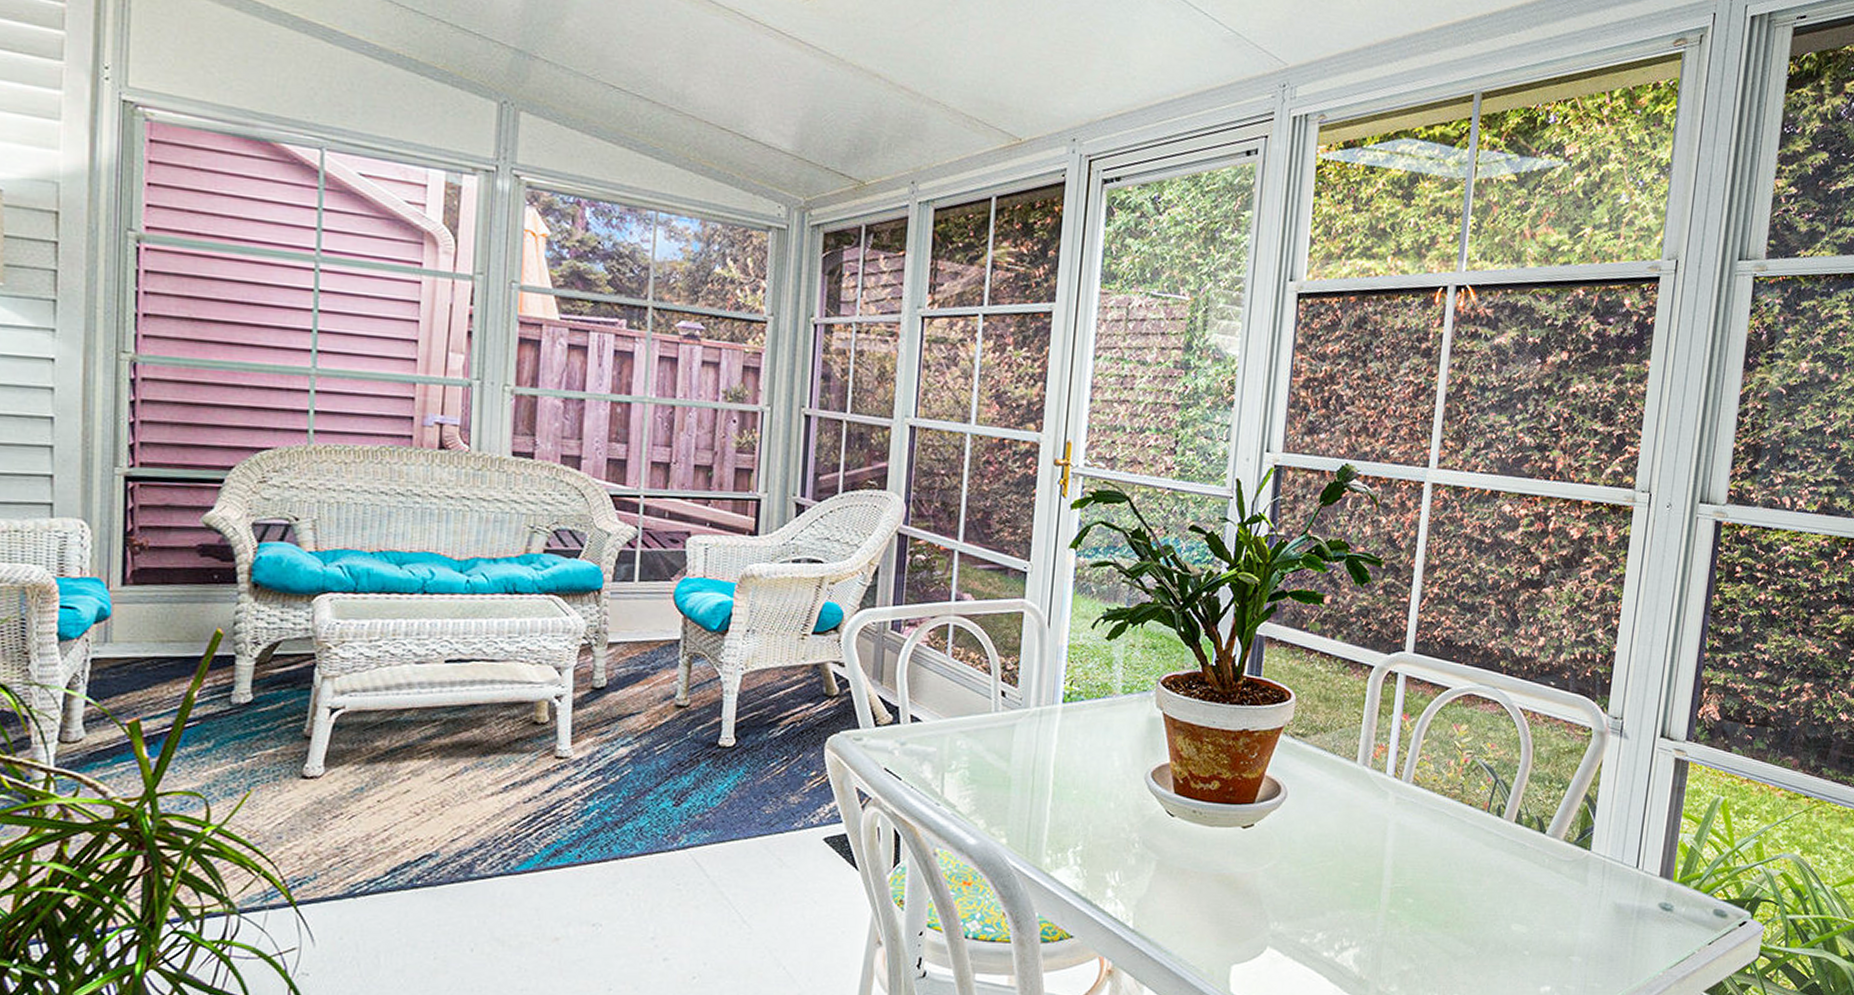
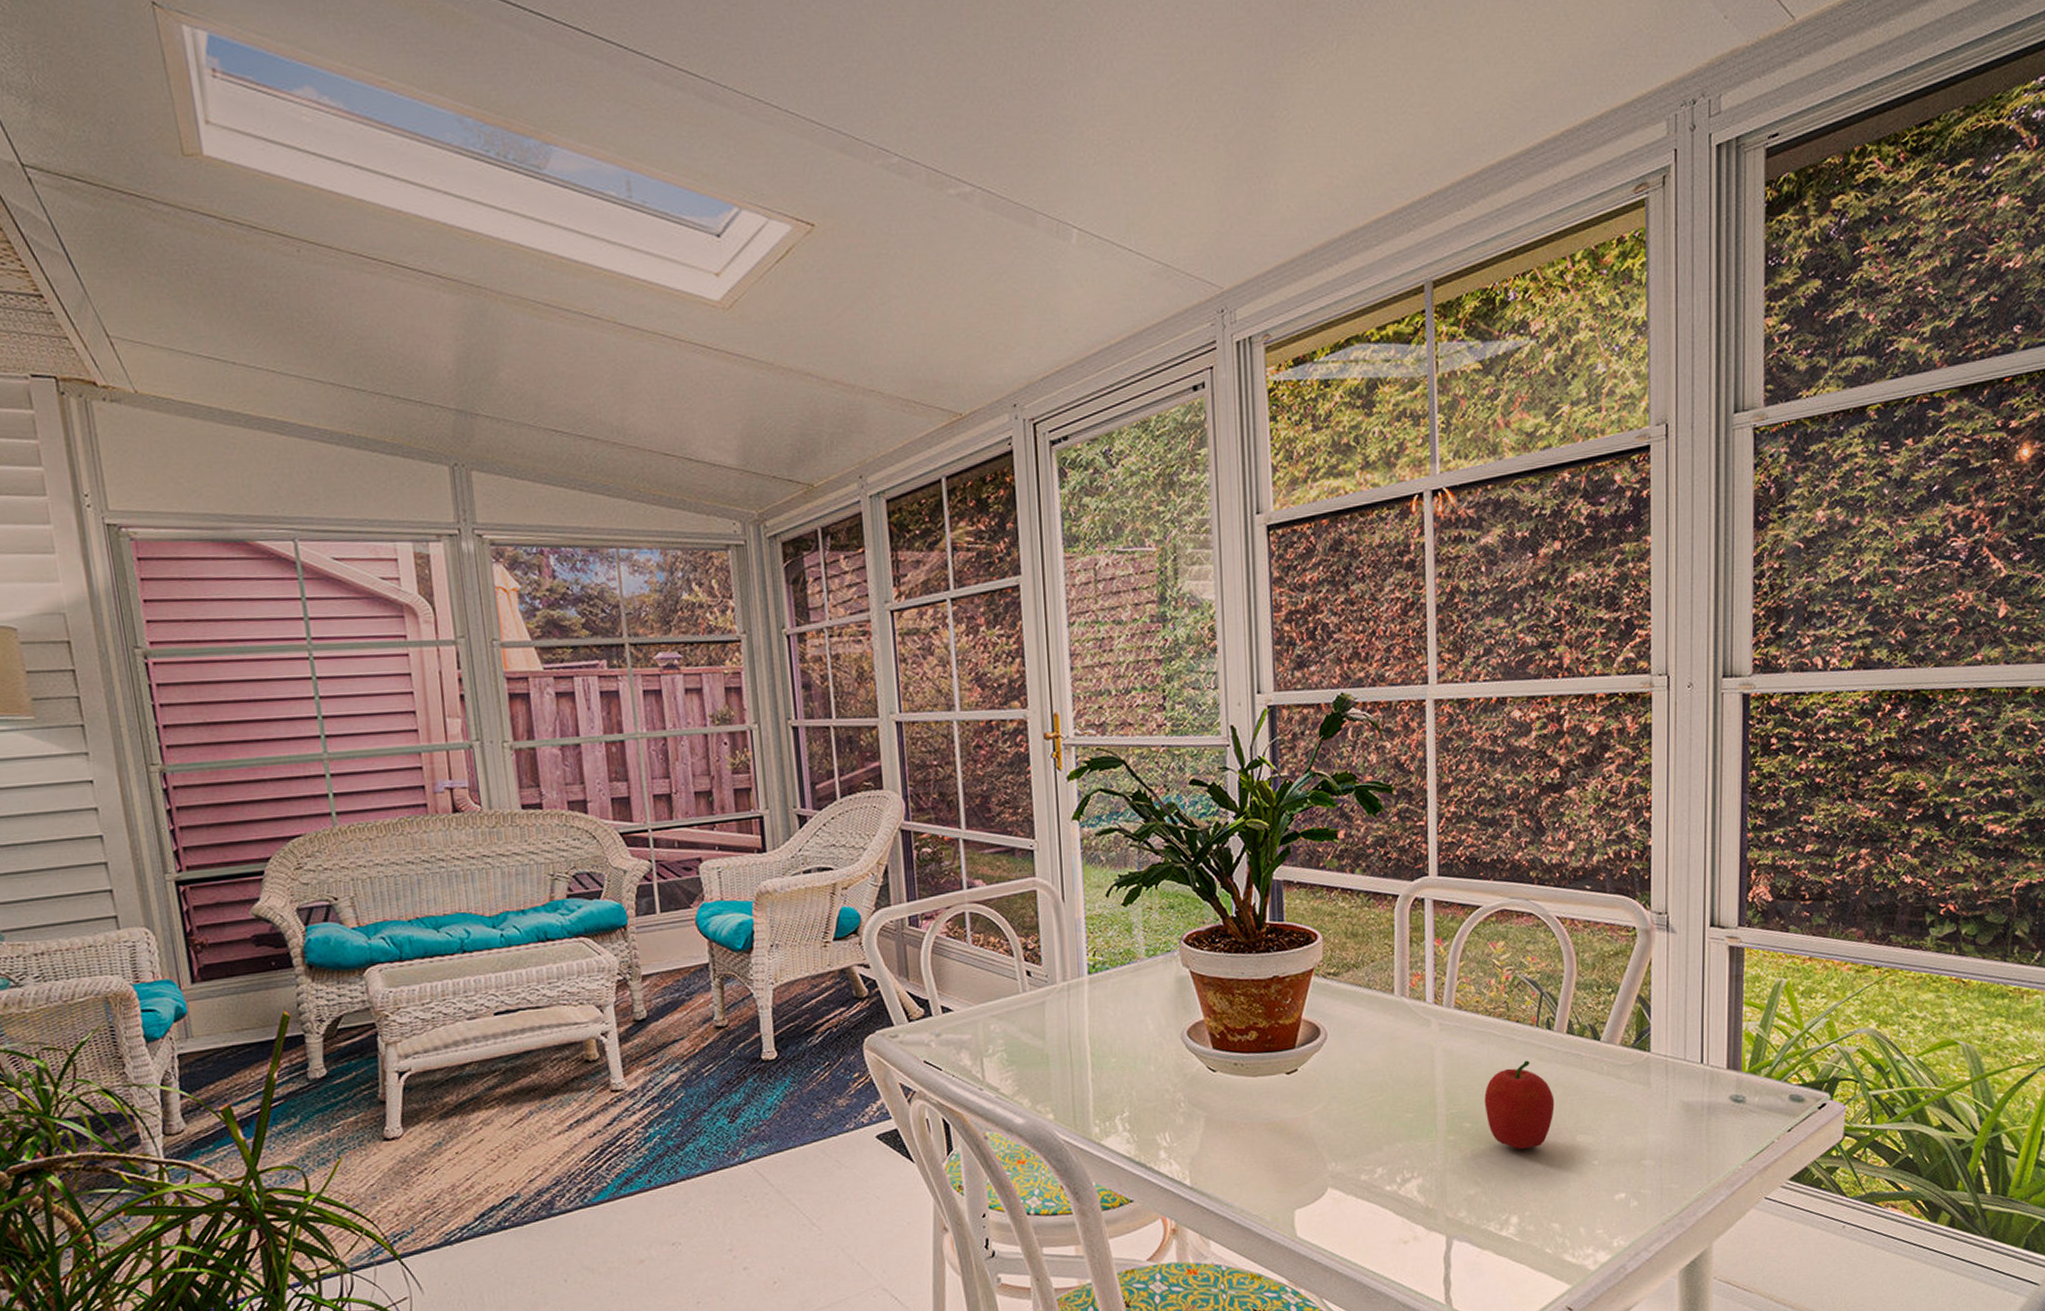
fruit: none [1428,844,1496,932] -> present [1484,1060,1555,1150]

